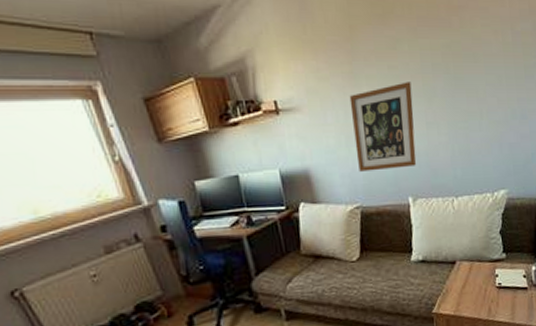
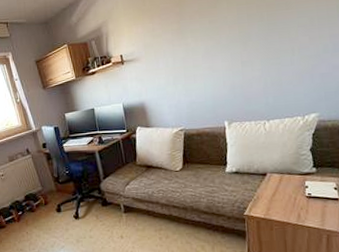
wall art: present [349,82,417,172] -> none [177,31,233,103]

